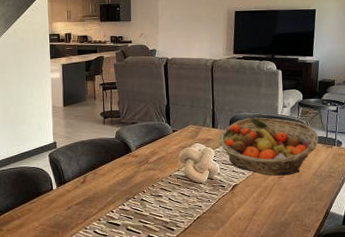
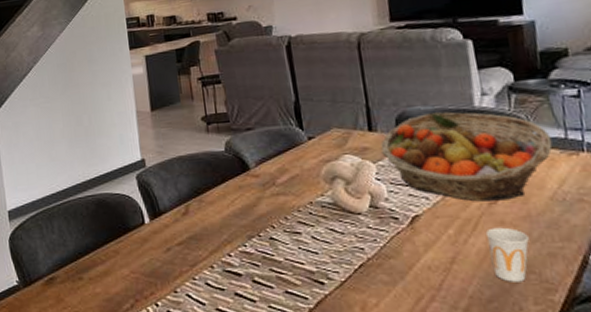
cup: none [275,192,299,226] -> present [485,227,529,282]

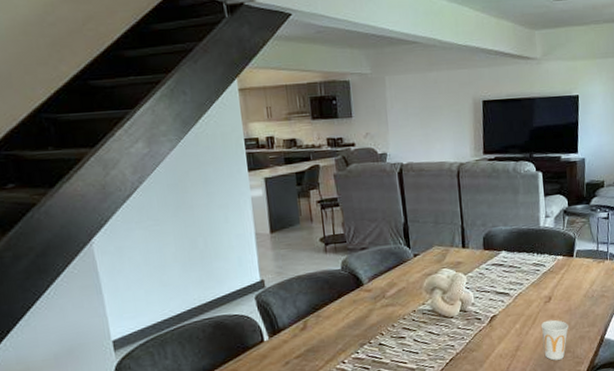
fruit basket: present [380,111,553,202] -> none [471,231,589,302]

